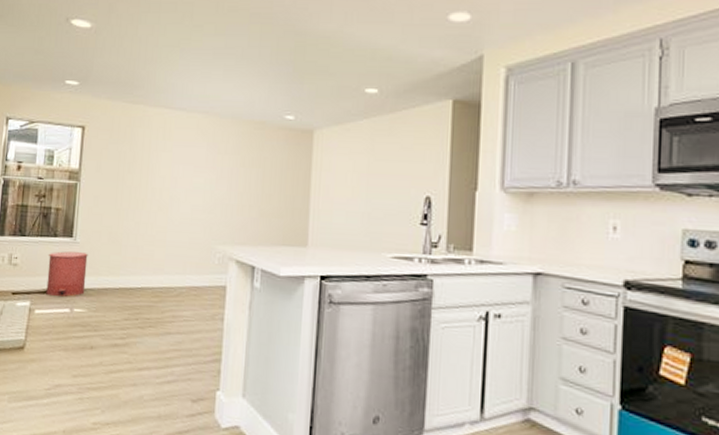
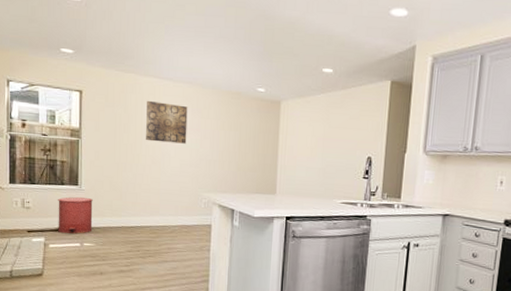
wall art: none [153,134,203,185] -> present [146,100,188,144]

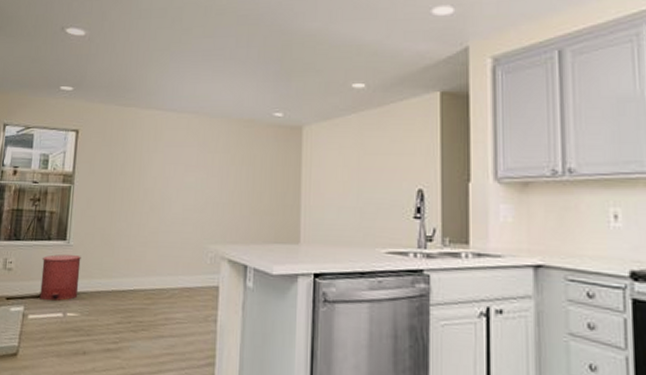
wall art: present [146,100,188,144] -> none [144,136,193,185]

